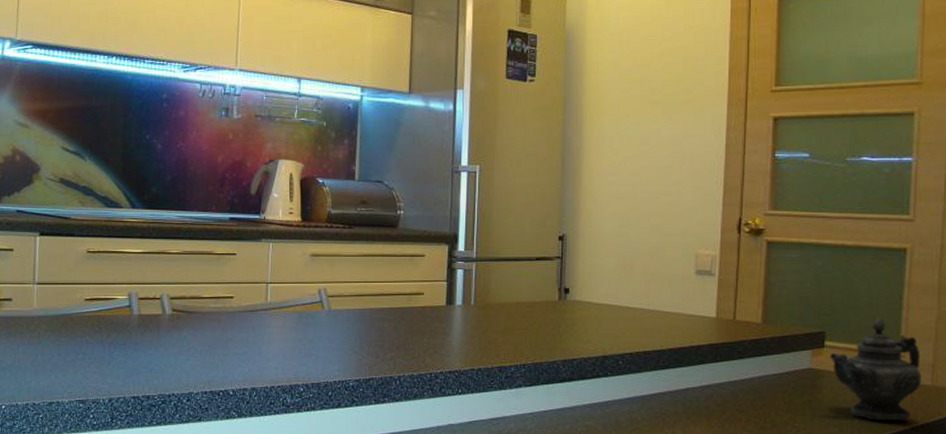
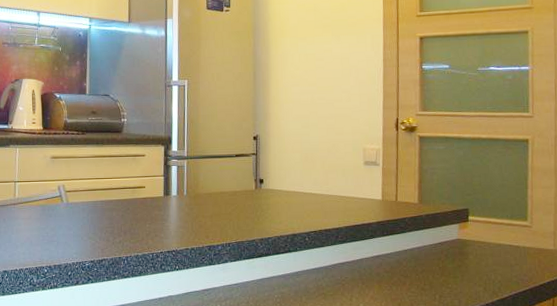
teapot: present [830,316,922,420] -> none [473,195,546,279]

